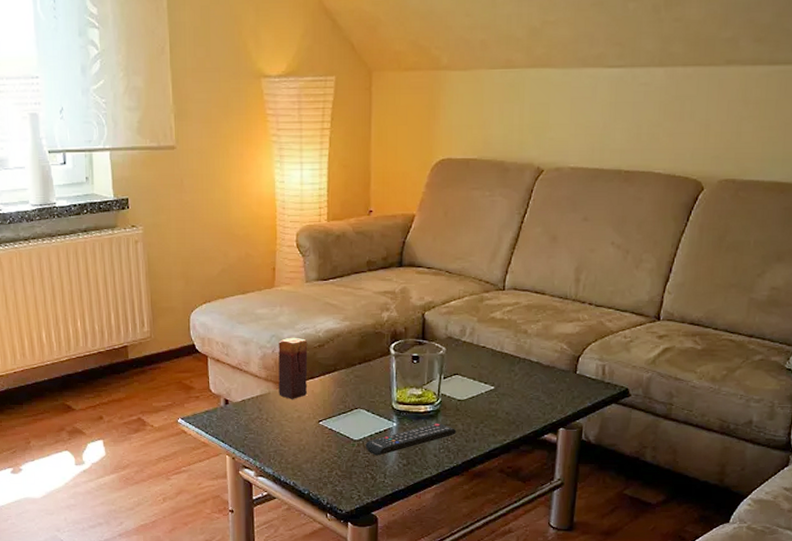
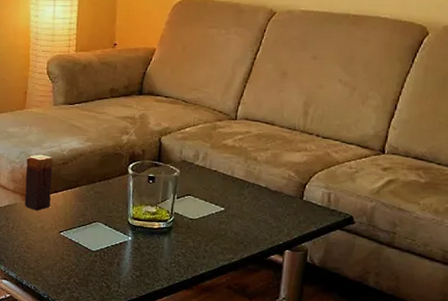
remote control: present [365,423,457,456] -> none [102,239,188,267]

